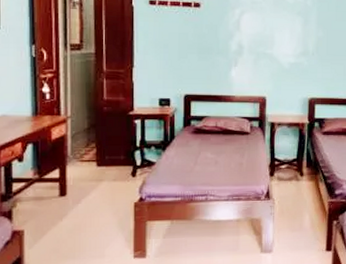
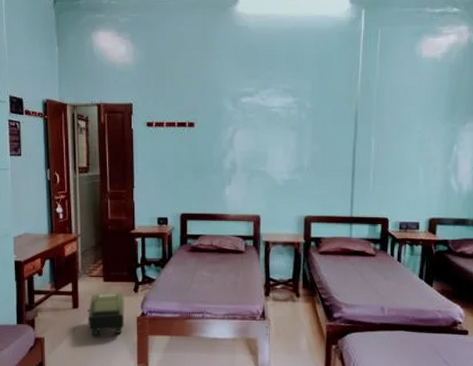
backpack: none [76,178,121,224] -> present [87,293,125,335]

